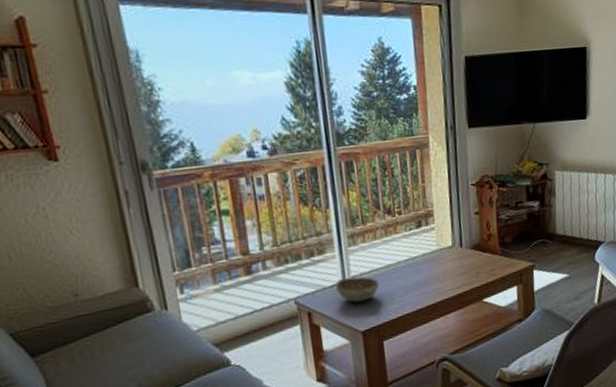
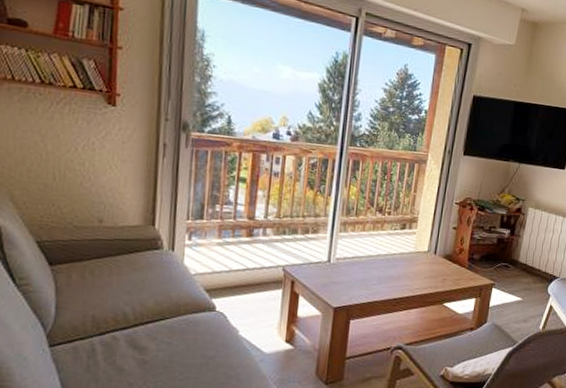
decorative bowl: present [335,277,379,303] -> none [320,258,358,282]

